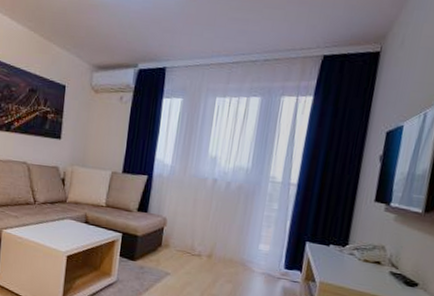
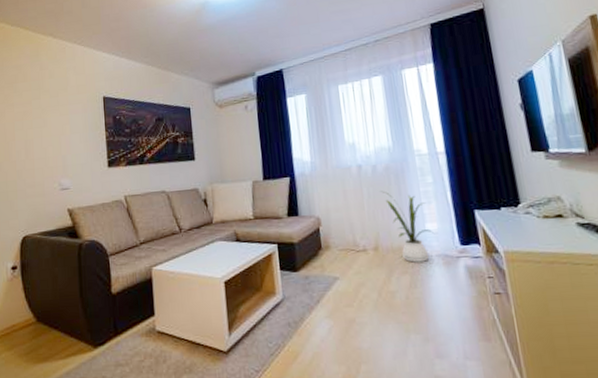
house plant: none [227,206,265,276] -> present [380,191,434,263]

